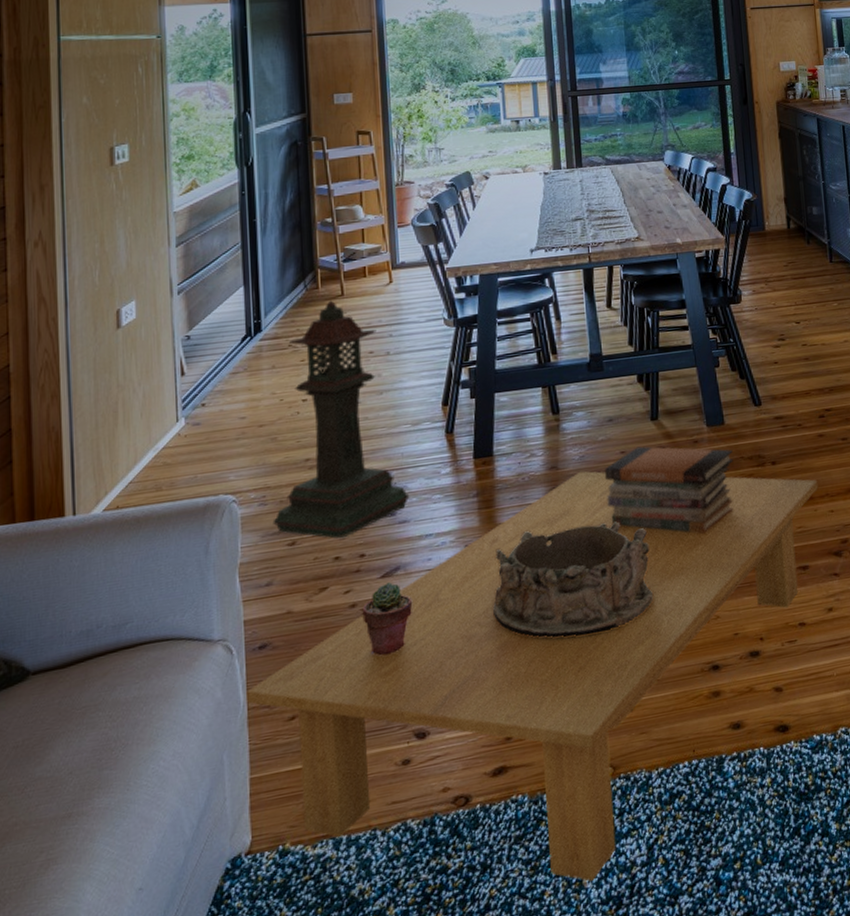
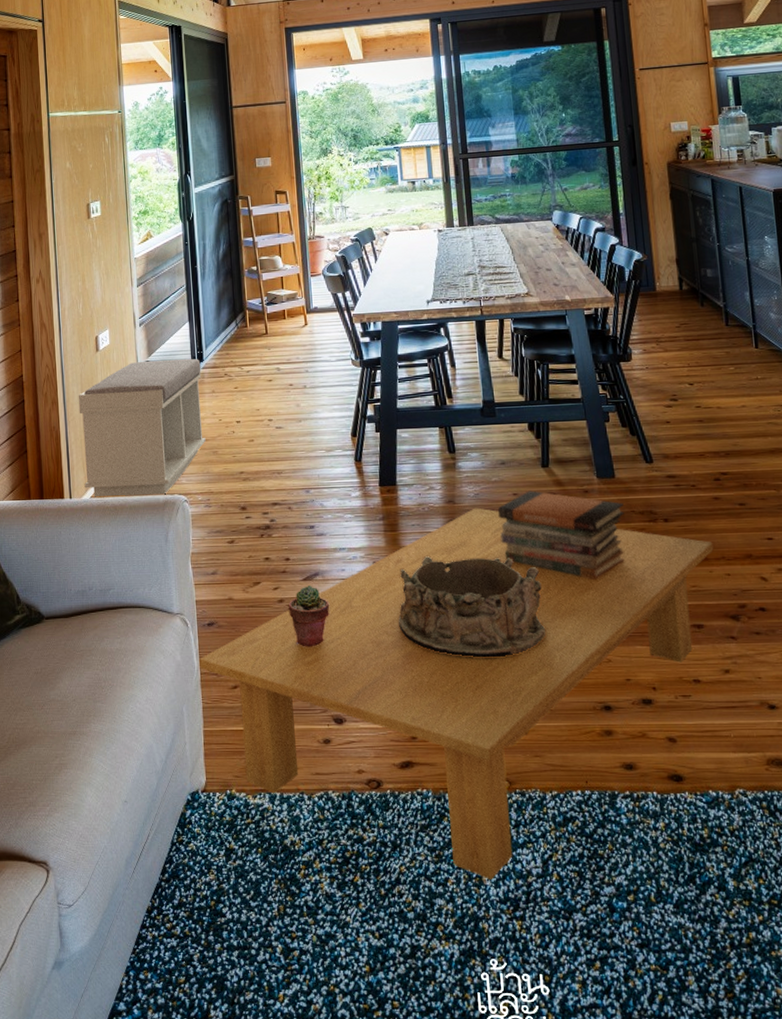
bench: none [89,329,262,511] -> present [78,358,206,497]
lantern: present [273,300,410,538] -> none [216,338,326,542]

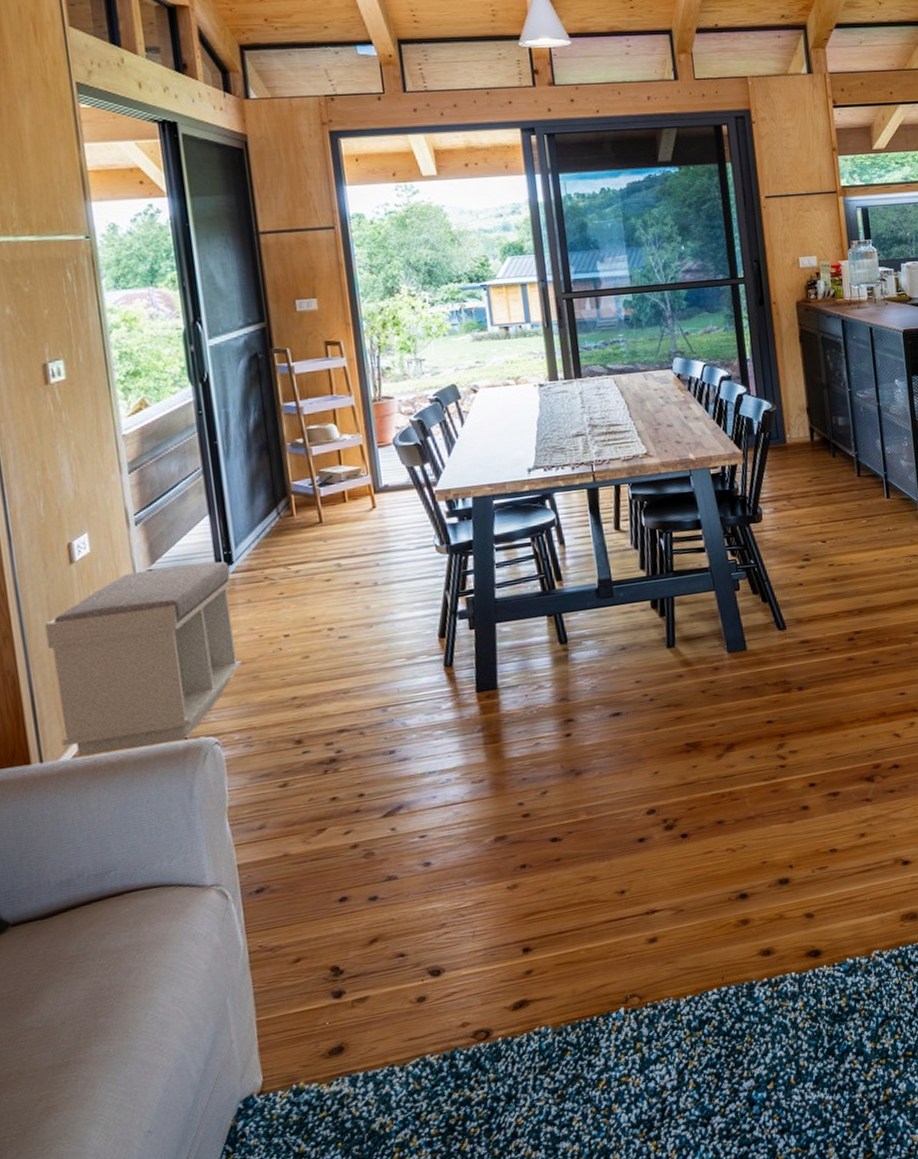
coffee table: present [199,507,714,879] -> none [246,702,848,1107]
potted succulent: present [288,586,330,647] -> none [364,822,419,896]
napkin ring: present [398,556,547,658] -> none [504,753,677,872]
book stack: present [498,490,625,580] -> none [619,675,759,763]

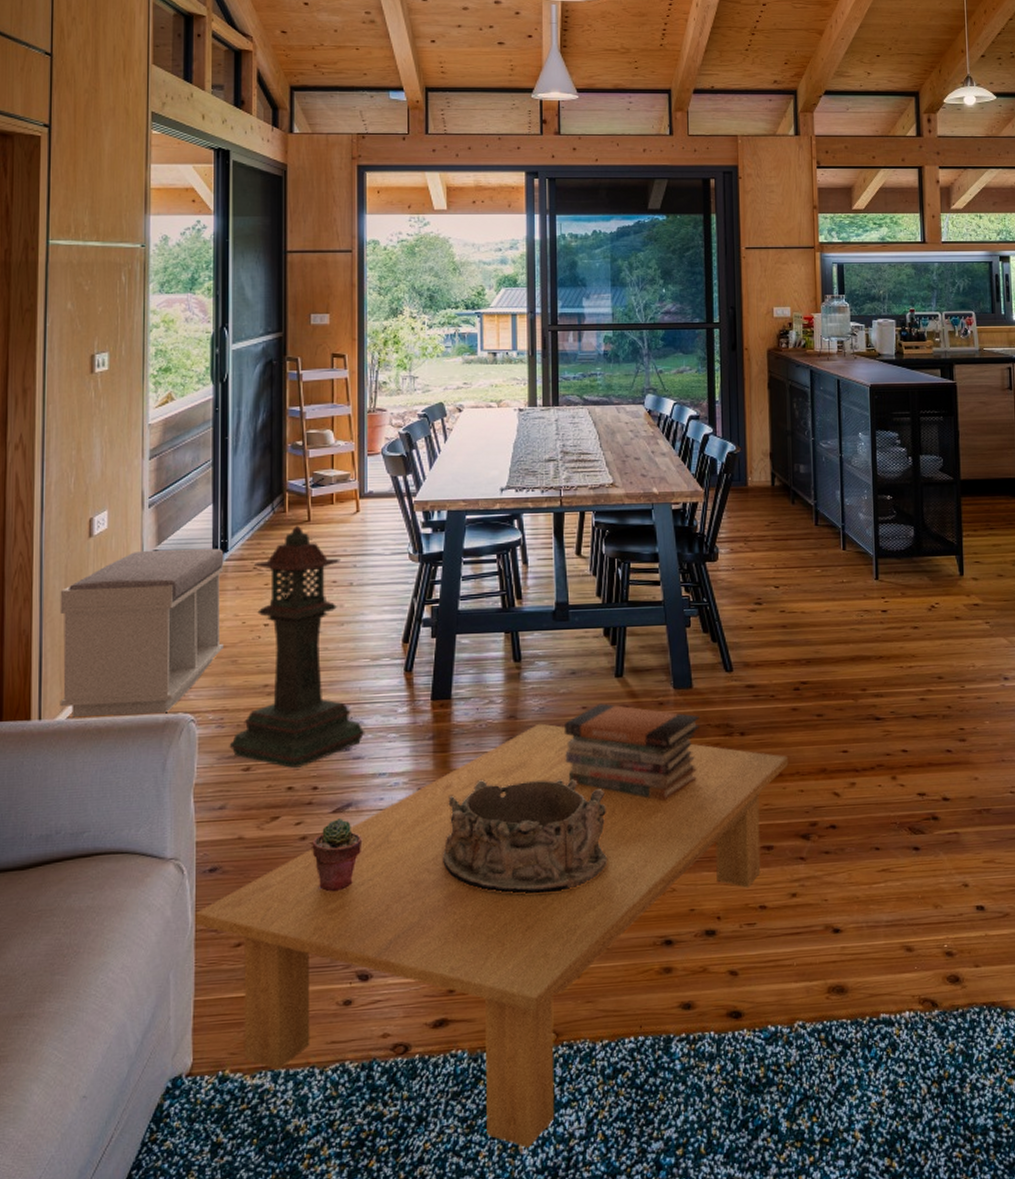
coffee table: none [246,702,848,1107] -> present [195,723,789,1148]
lantern: none [261,528,409,779] -> present [229,525,365,768]
potted succulent: none [364,822,419,896] -> present [312,819,363,892]
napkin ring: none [504,753,677,872] -> present [442,778,608,894]
book stack: none [619,675,759,763] -> present [565,703,700,801]

